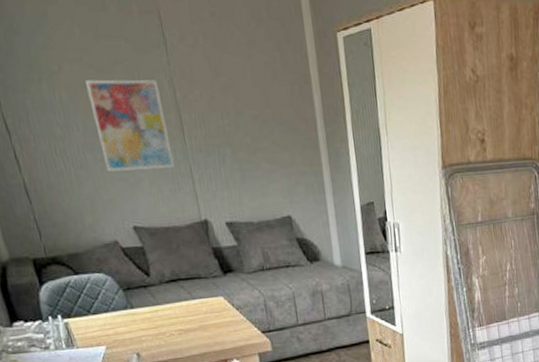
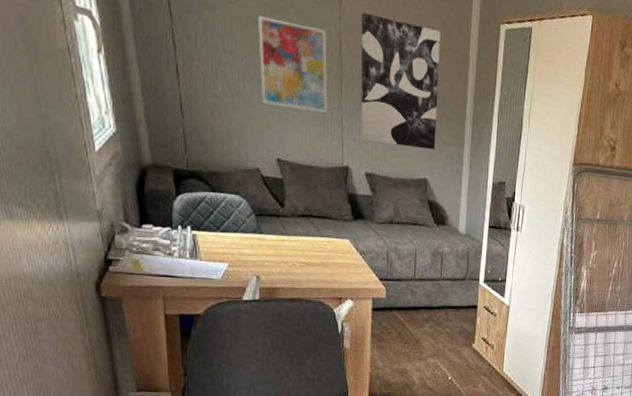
wall art: none [189,52,293,189] -> present [360,13,441,150]

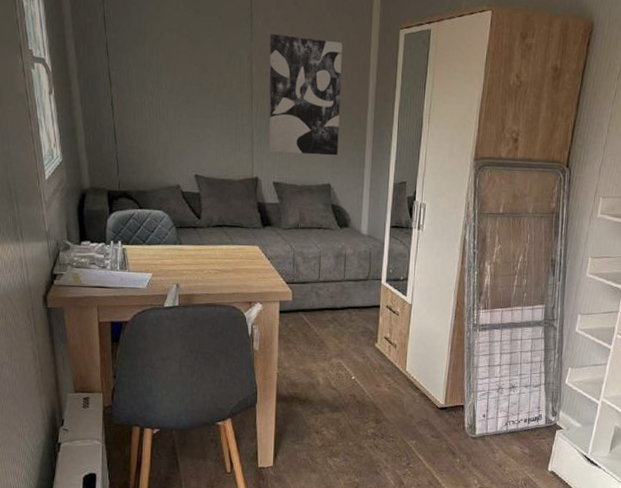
wall art: present [258,16,328,113] -> none [180,47,240,129]

